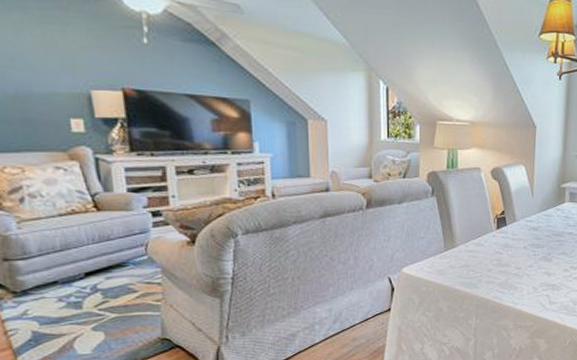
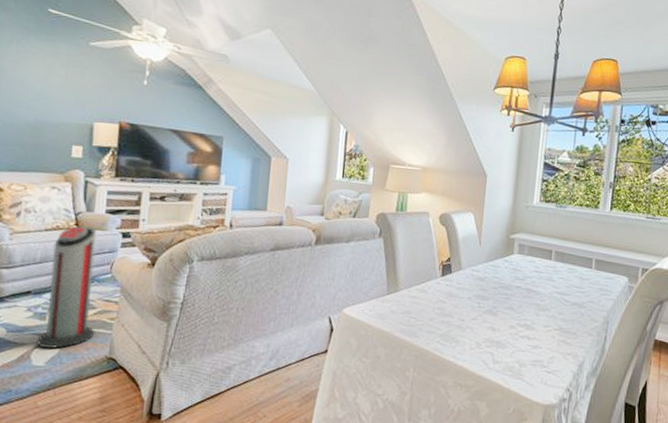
air purifier: none [73,208,142,336] -> present [37,225,97,349]

